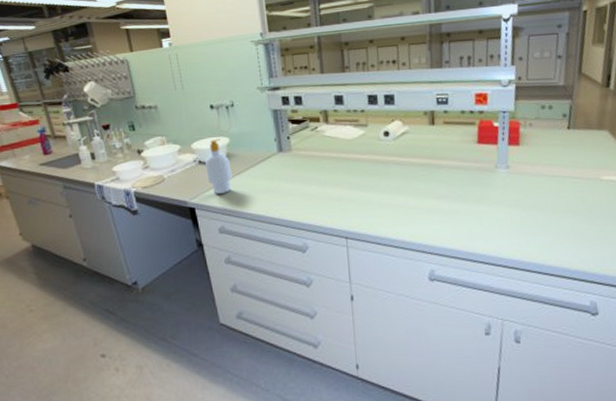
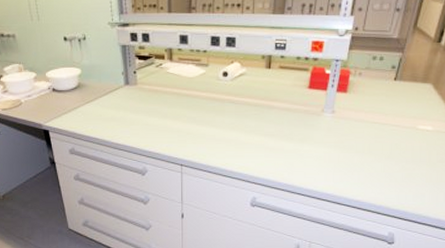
soap bottle: present [205,138,232,194] -> none [59,69,82,119]

